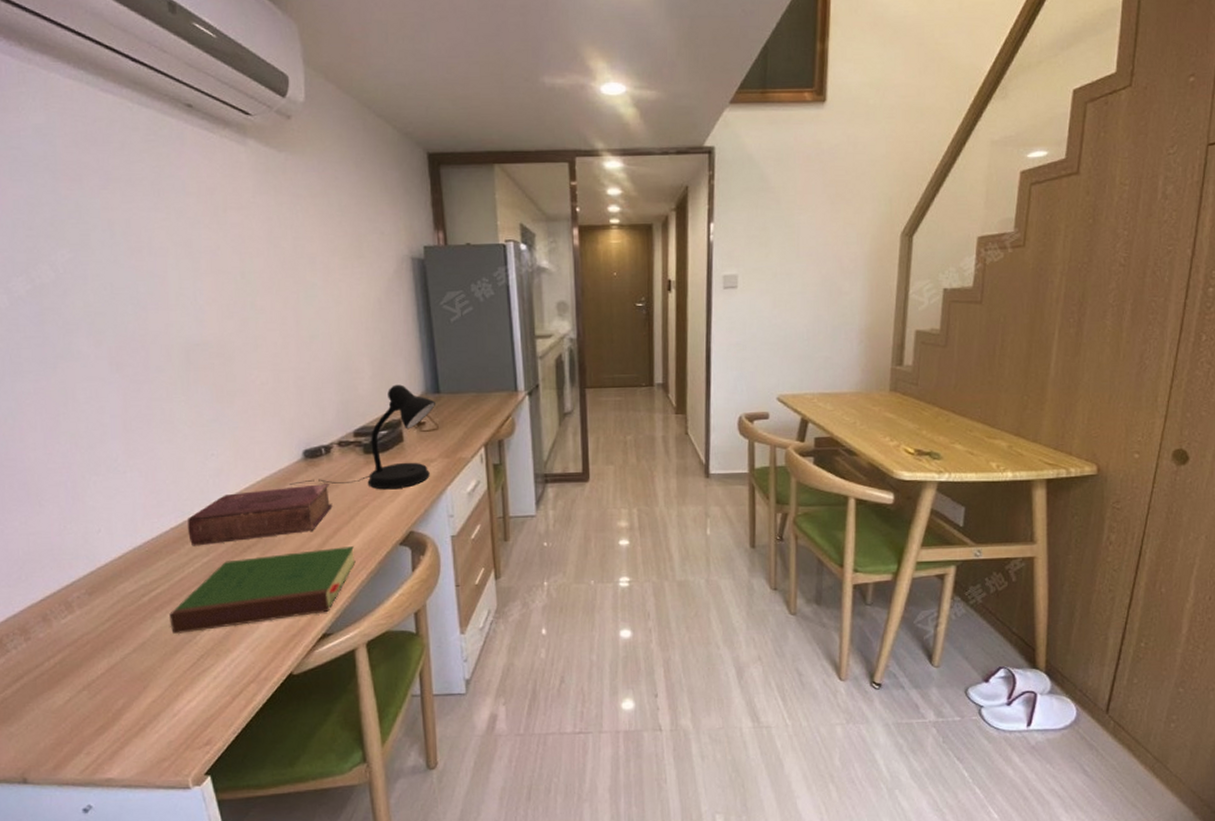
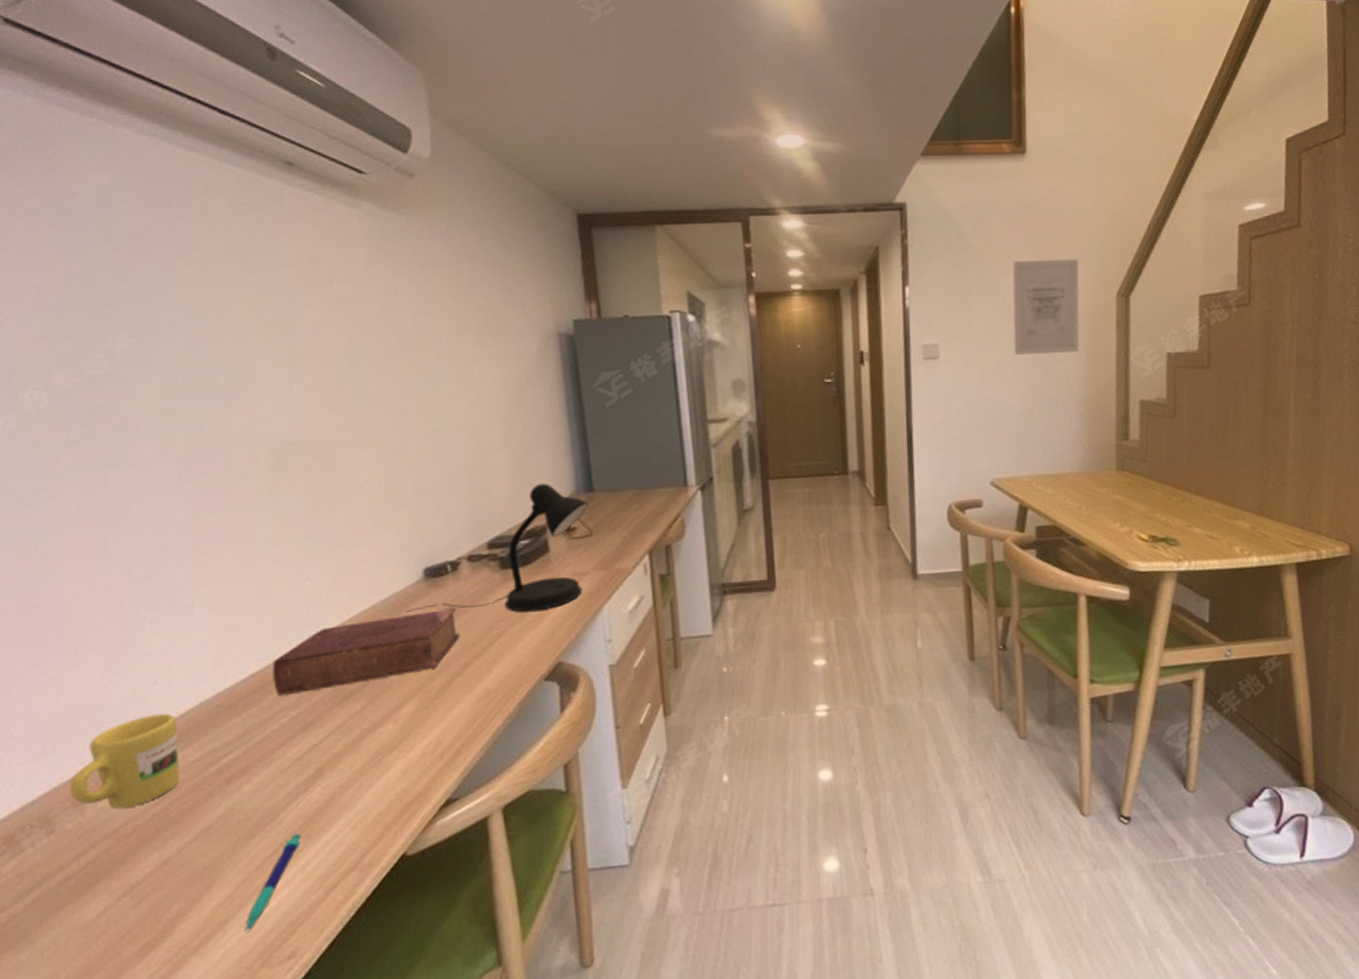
mug: none [39,554,121,626] -> present [69,713,180,810]
hardcover book: present [169,546,356,634] -> none [245,685,489,812]
pen: none [173,652,213,724] -> present [245,833,302,933]
wall art: none [804,200,869,287] -> present [1012,259,1080,355]

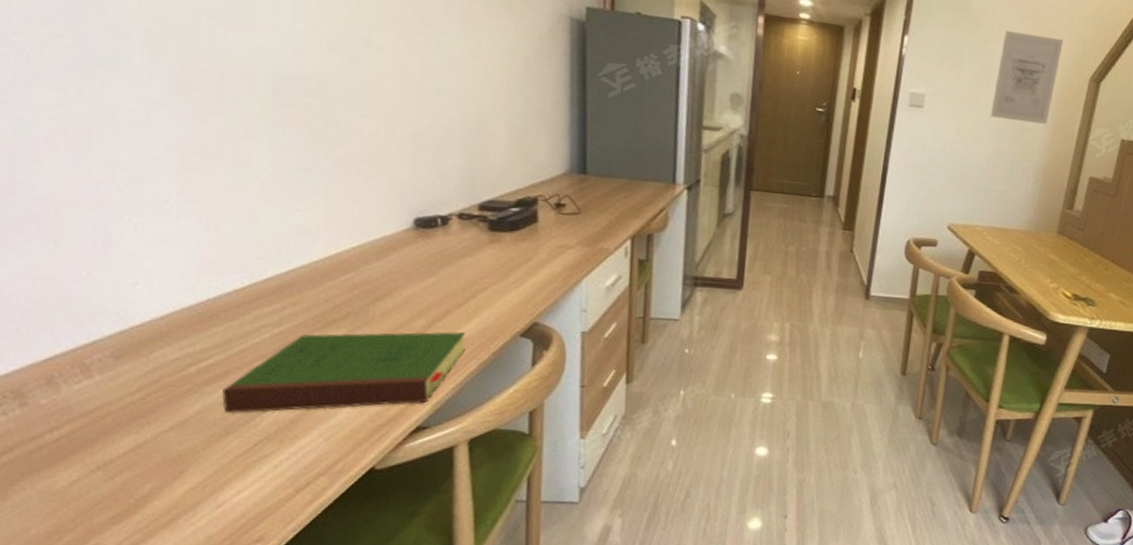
mug: present [69,713,180,810] -> none [44,311,158,394]
hardcover book: none [245,685,489,812] -> present [222,332,466,413]
pen: present [245,833,302,933] -> none [215,437,276,516]
book: present [273,608,460,697] -> none [257,257,444,315]
desk lamp: present [406,483,590,613] -> none [393,157,581,275]

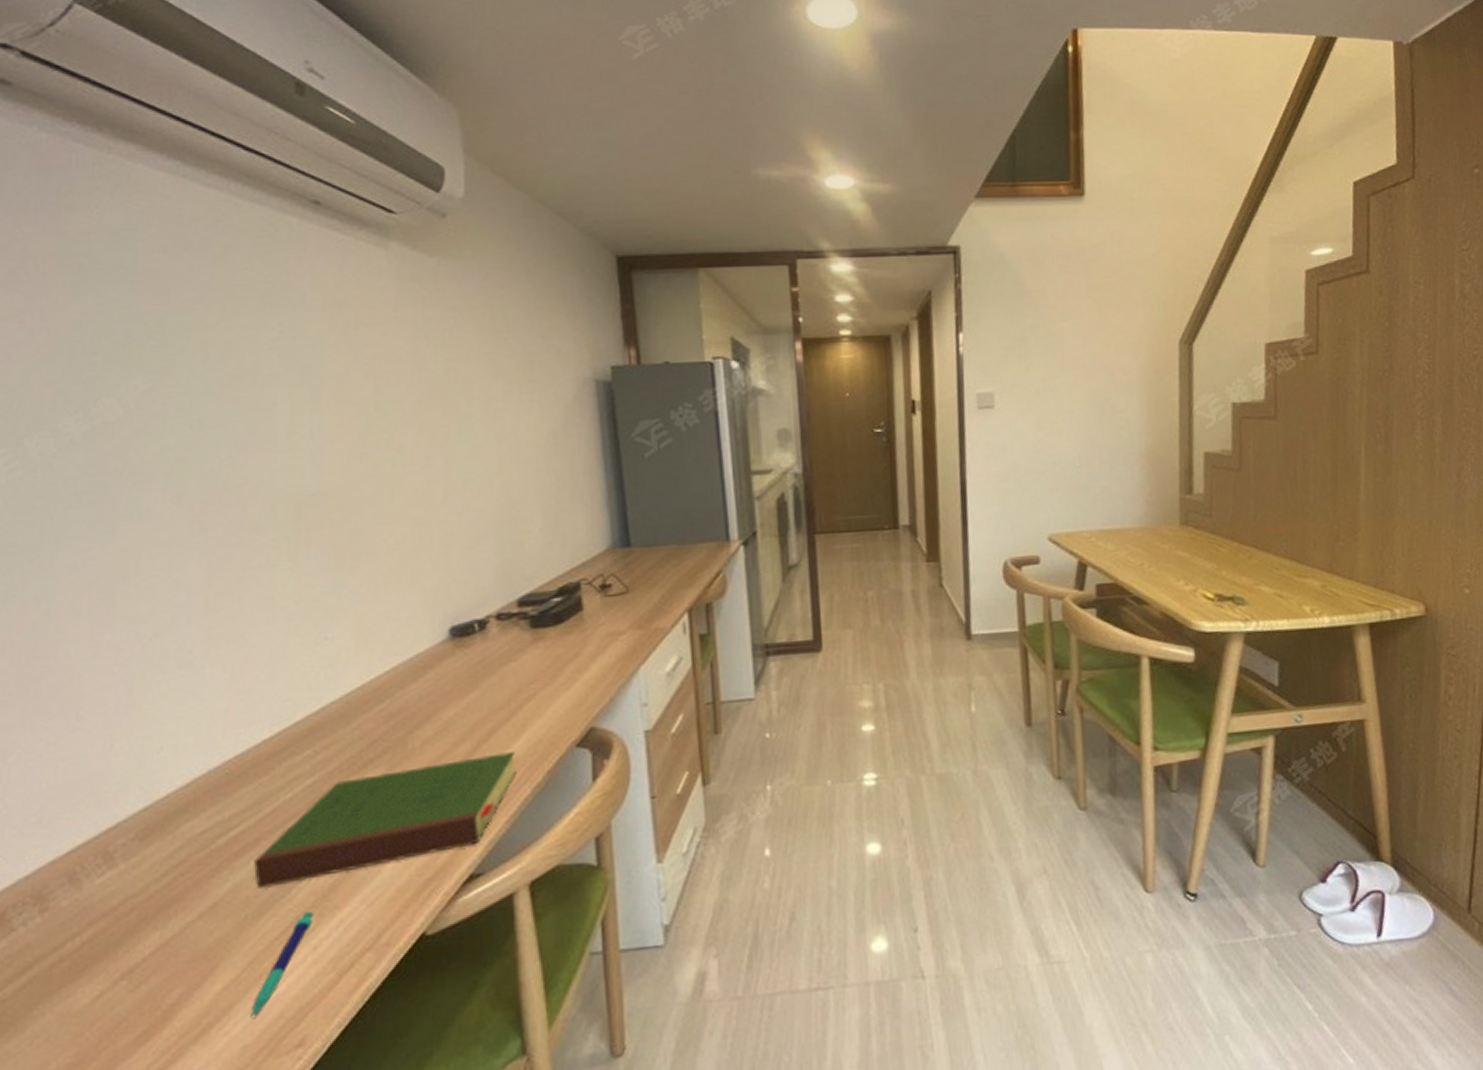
pen: none [215,437,276,516] -> present [250,911,314,1020]
wall art: present [990,30,1064,125] -> none [1070,305,1141,404]

